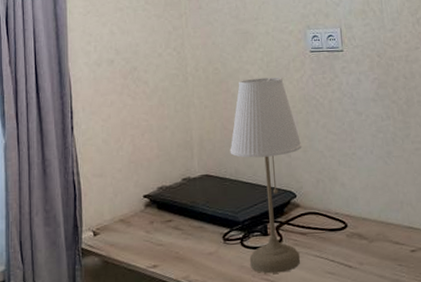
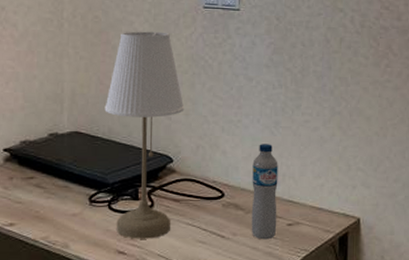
water bottle: none [370,173,401,268] -> present [251,144,278,240]

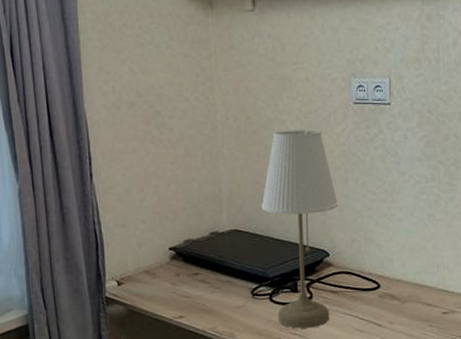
water bottle: present [251,144,278,240] -> none [407,236,433,328]

